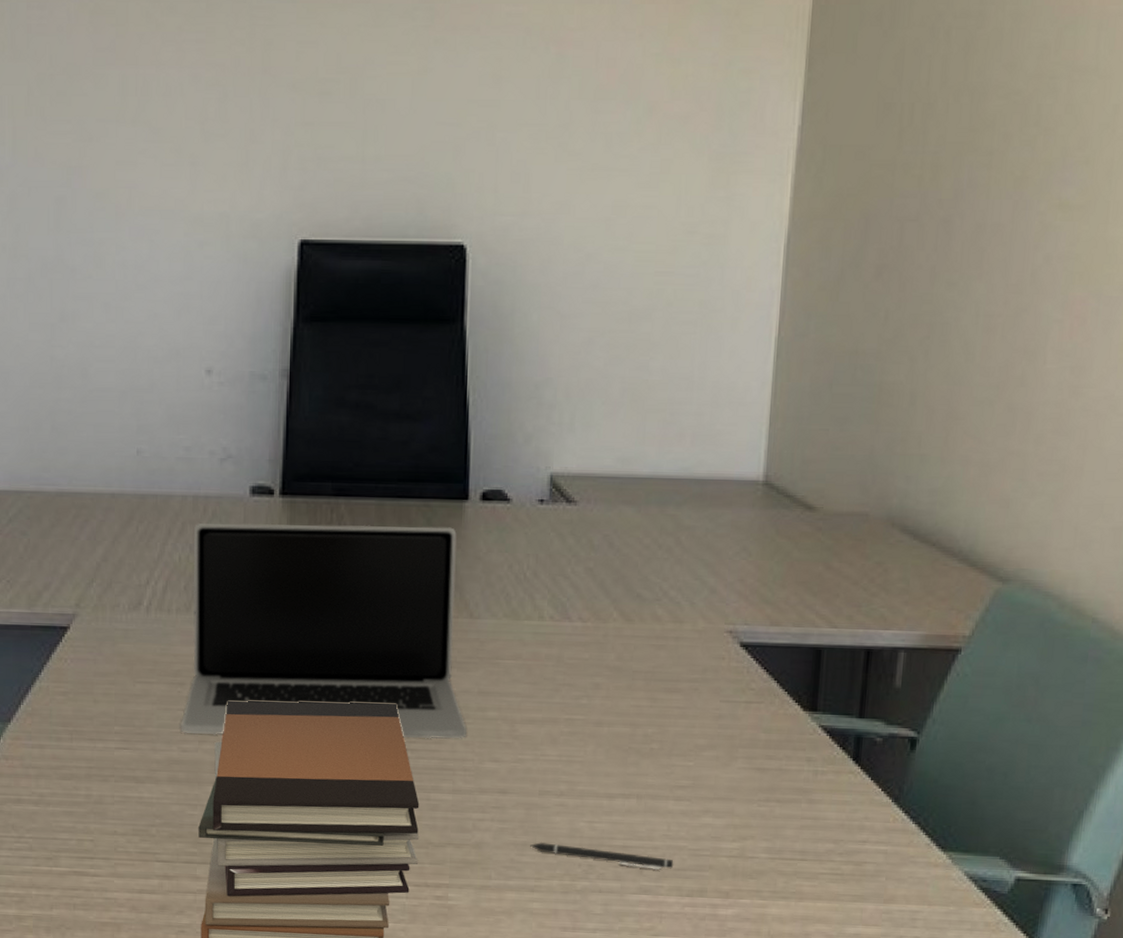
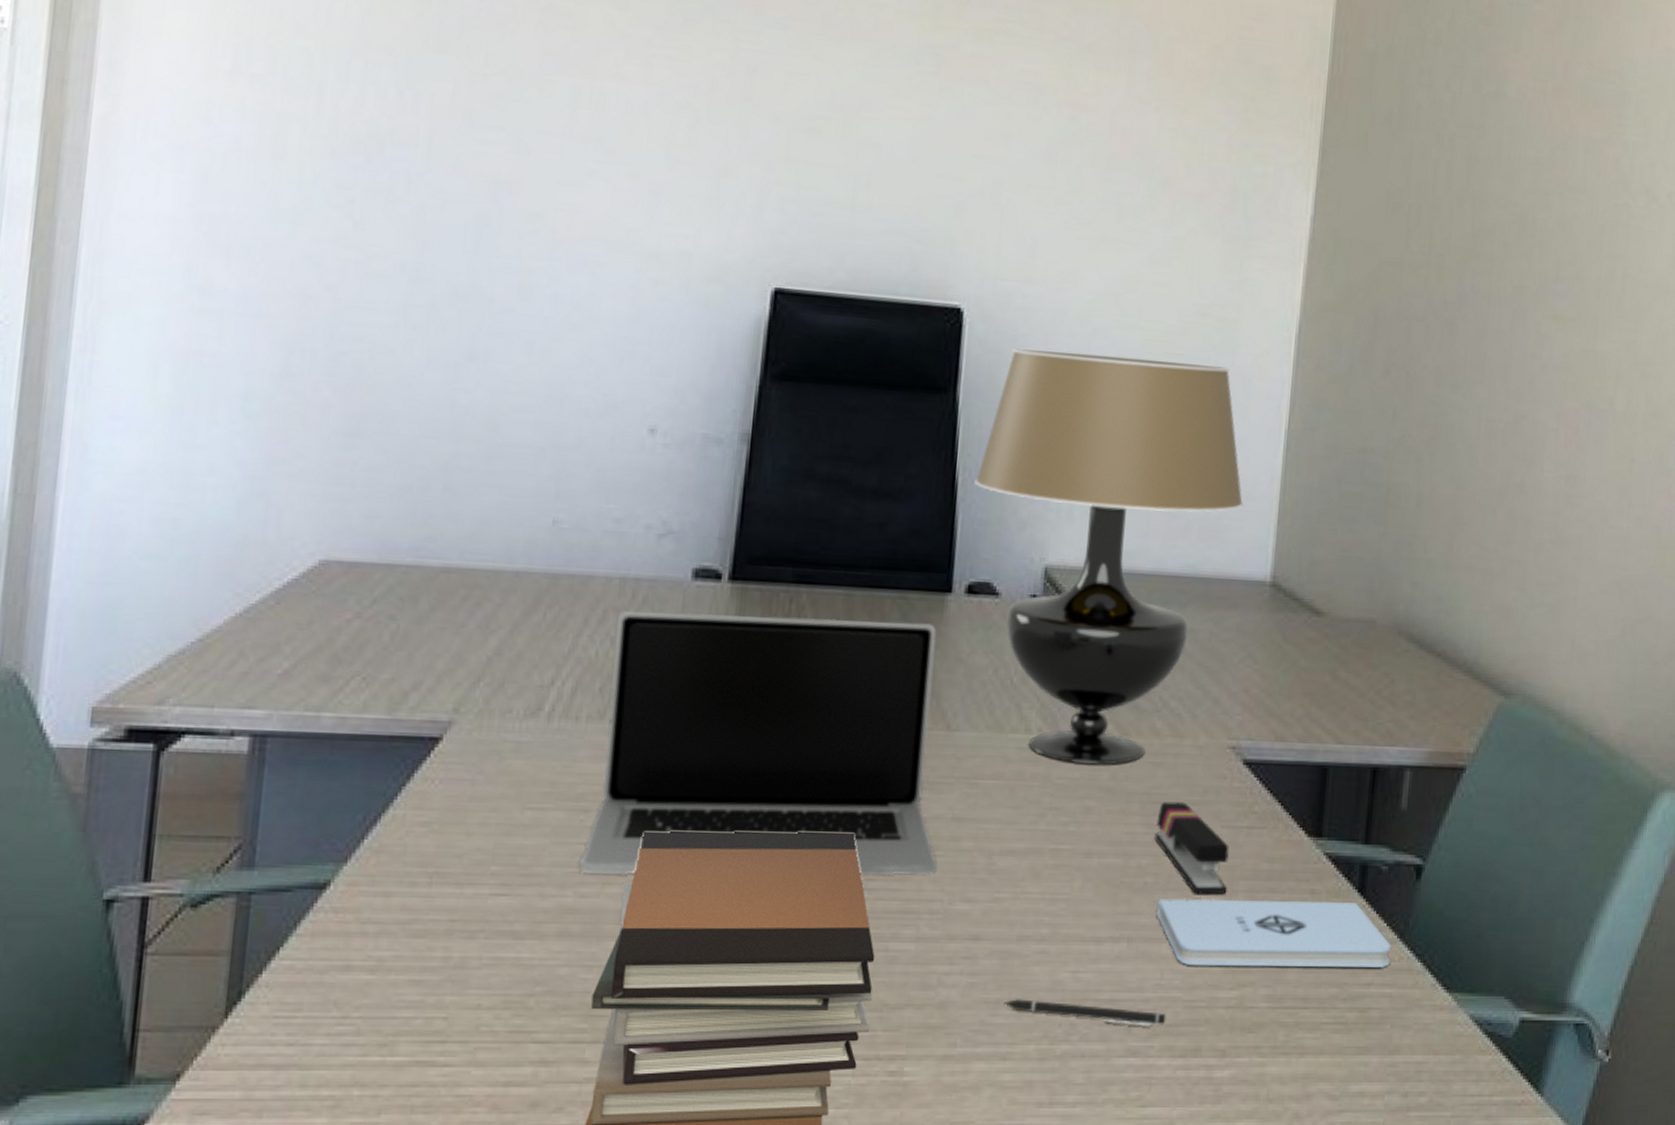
table lamp: none [484,277,736,648] -> present [975,348,1244,765]
stapler: none [658,679,728,760] -> present [1154,802,1229,894]
notepad: none [663,762,886,827] -> present [1157,898,1391,967]

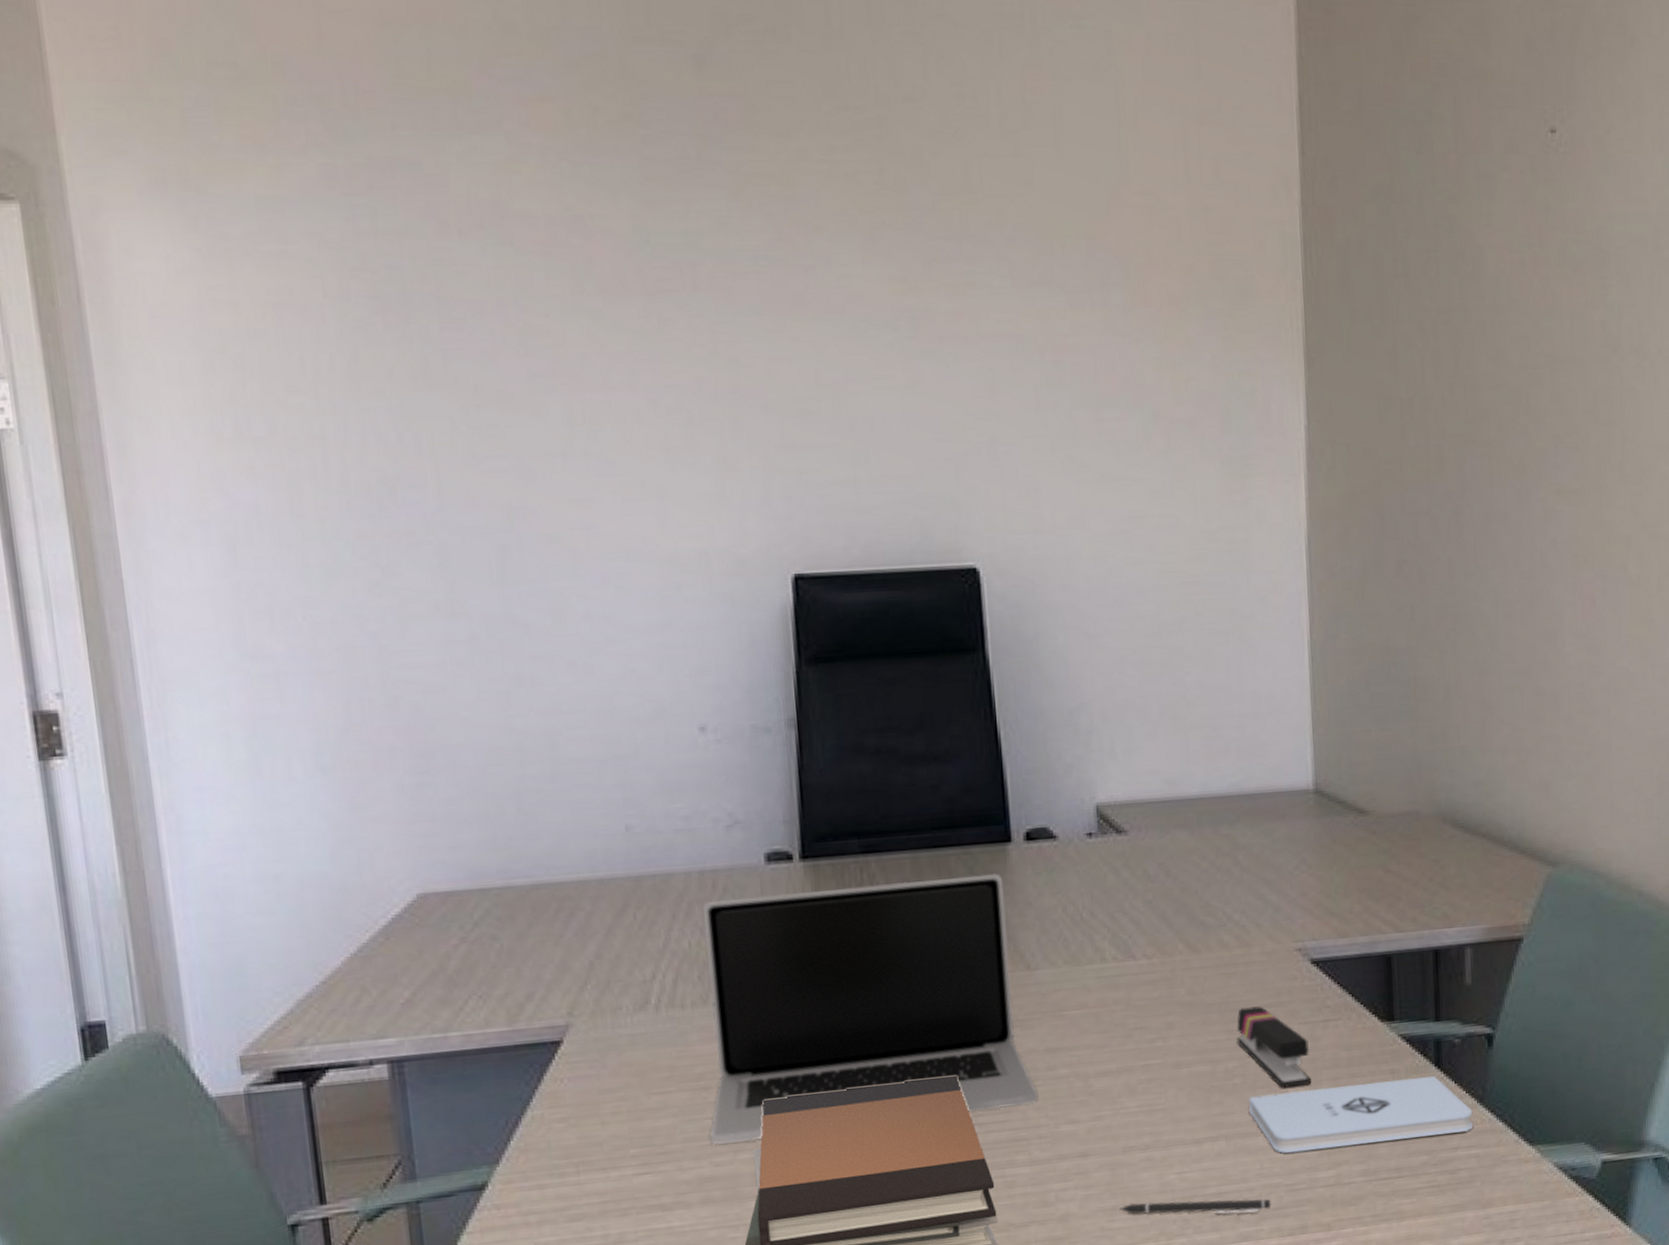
table lamp: present [975,348,1244,765] -> none [1016,587,1278,984]

